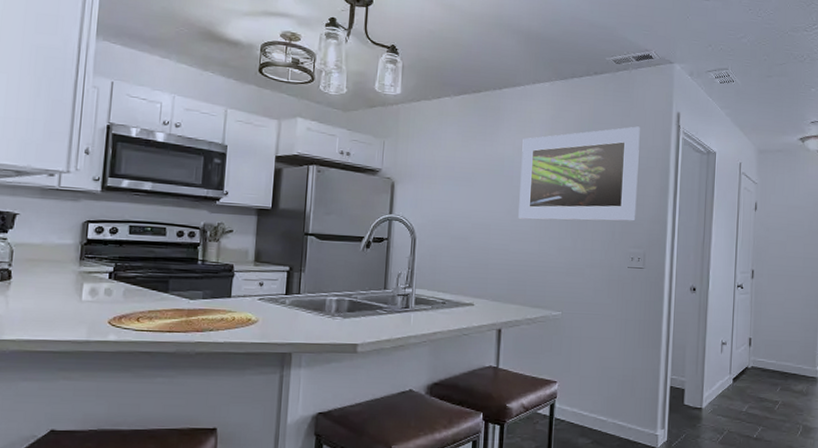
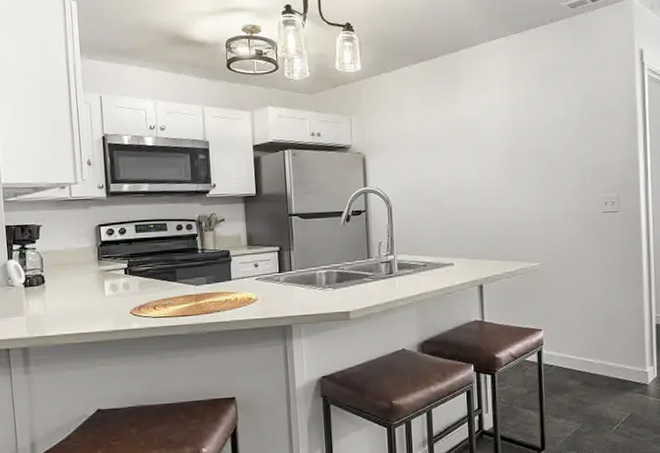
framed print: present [518,126,640,222] -> none [484,69,606,177]

